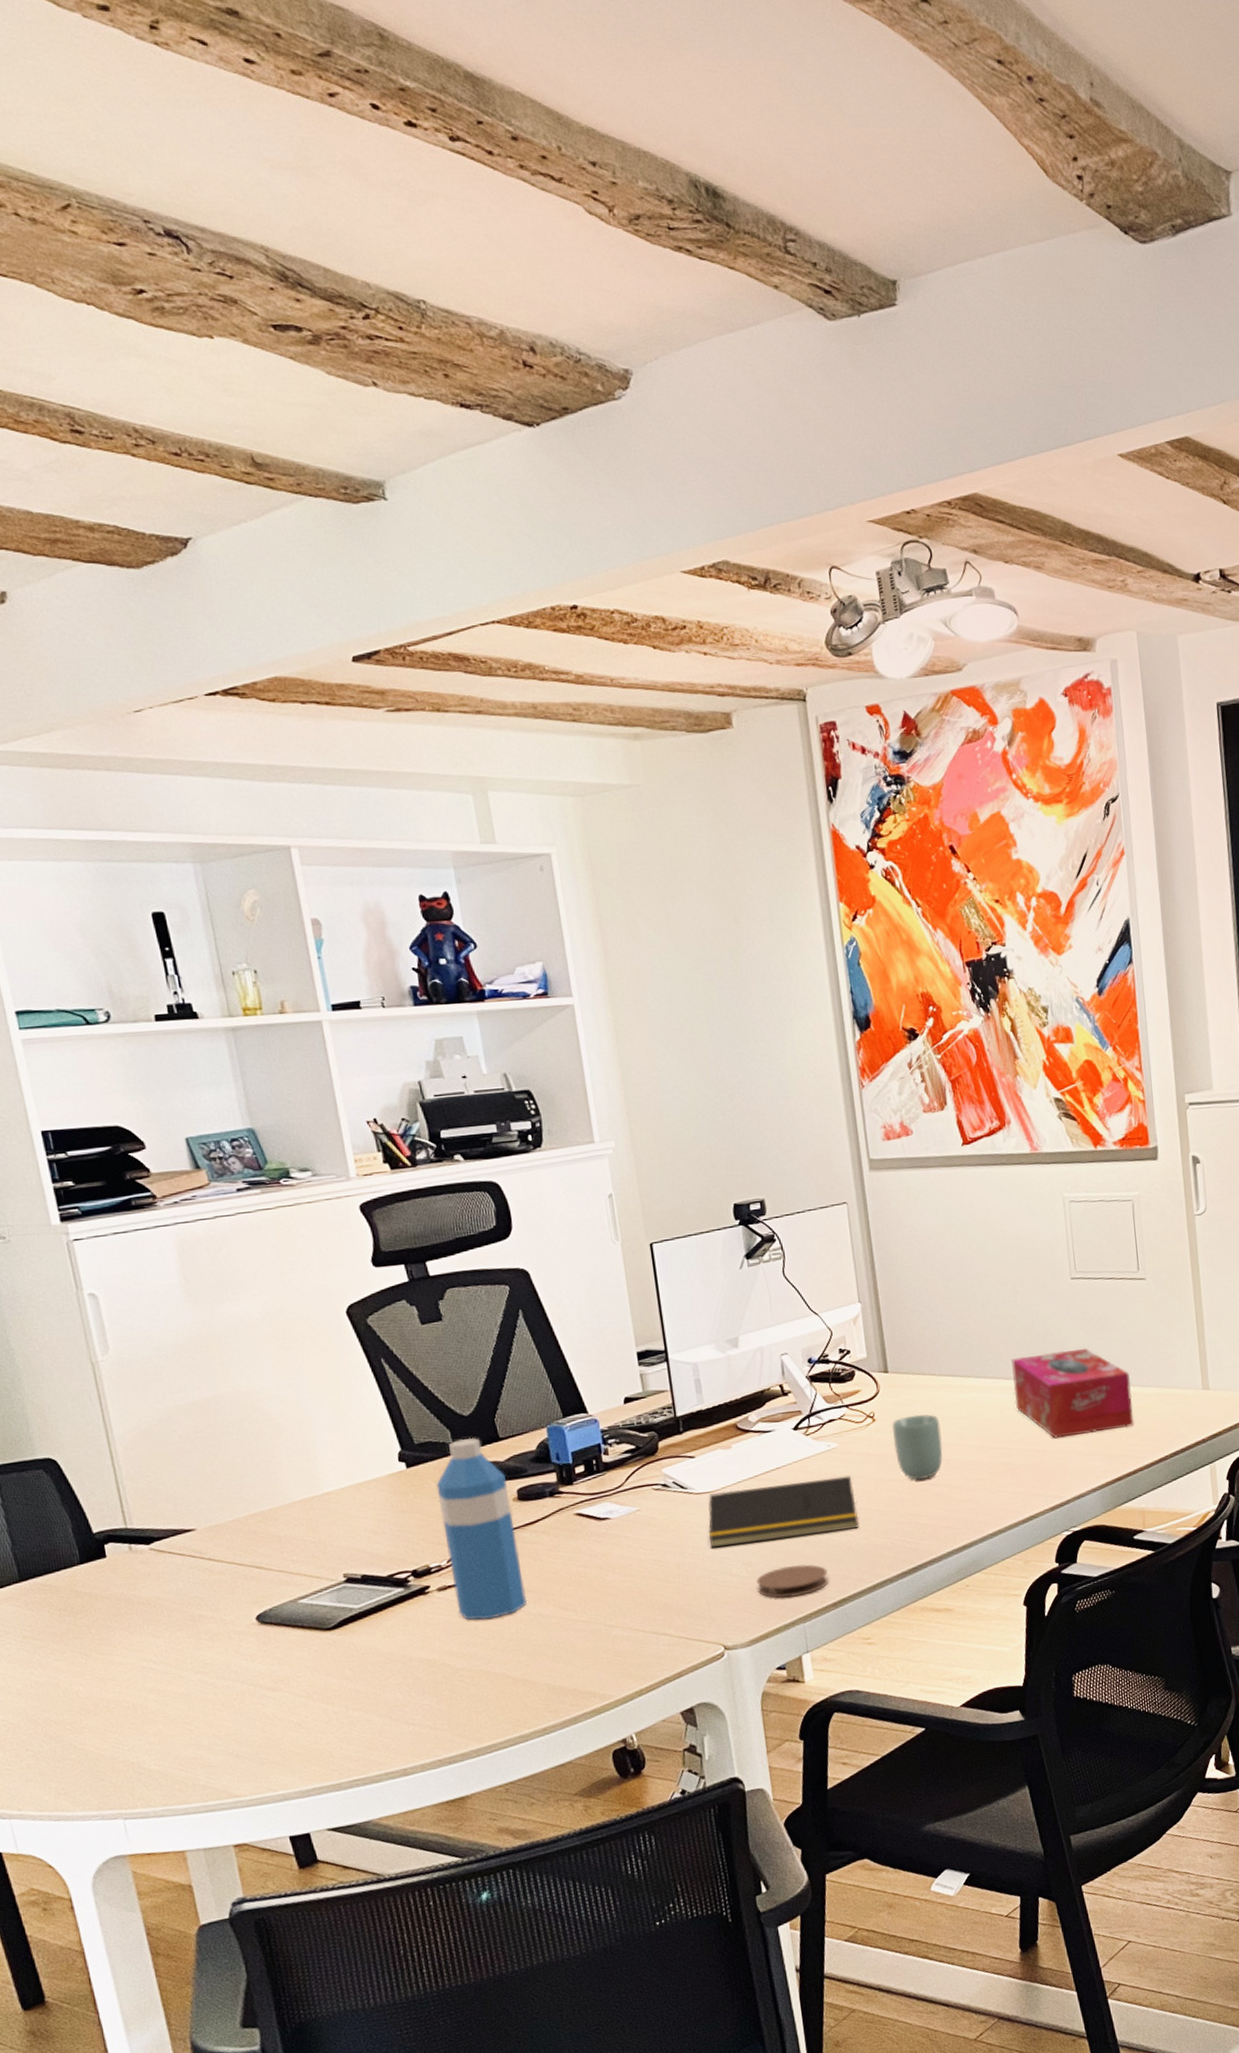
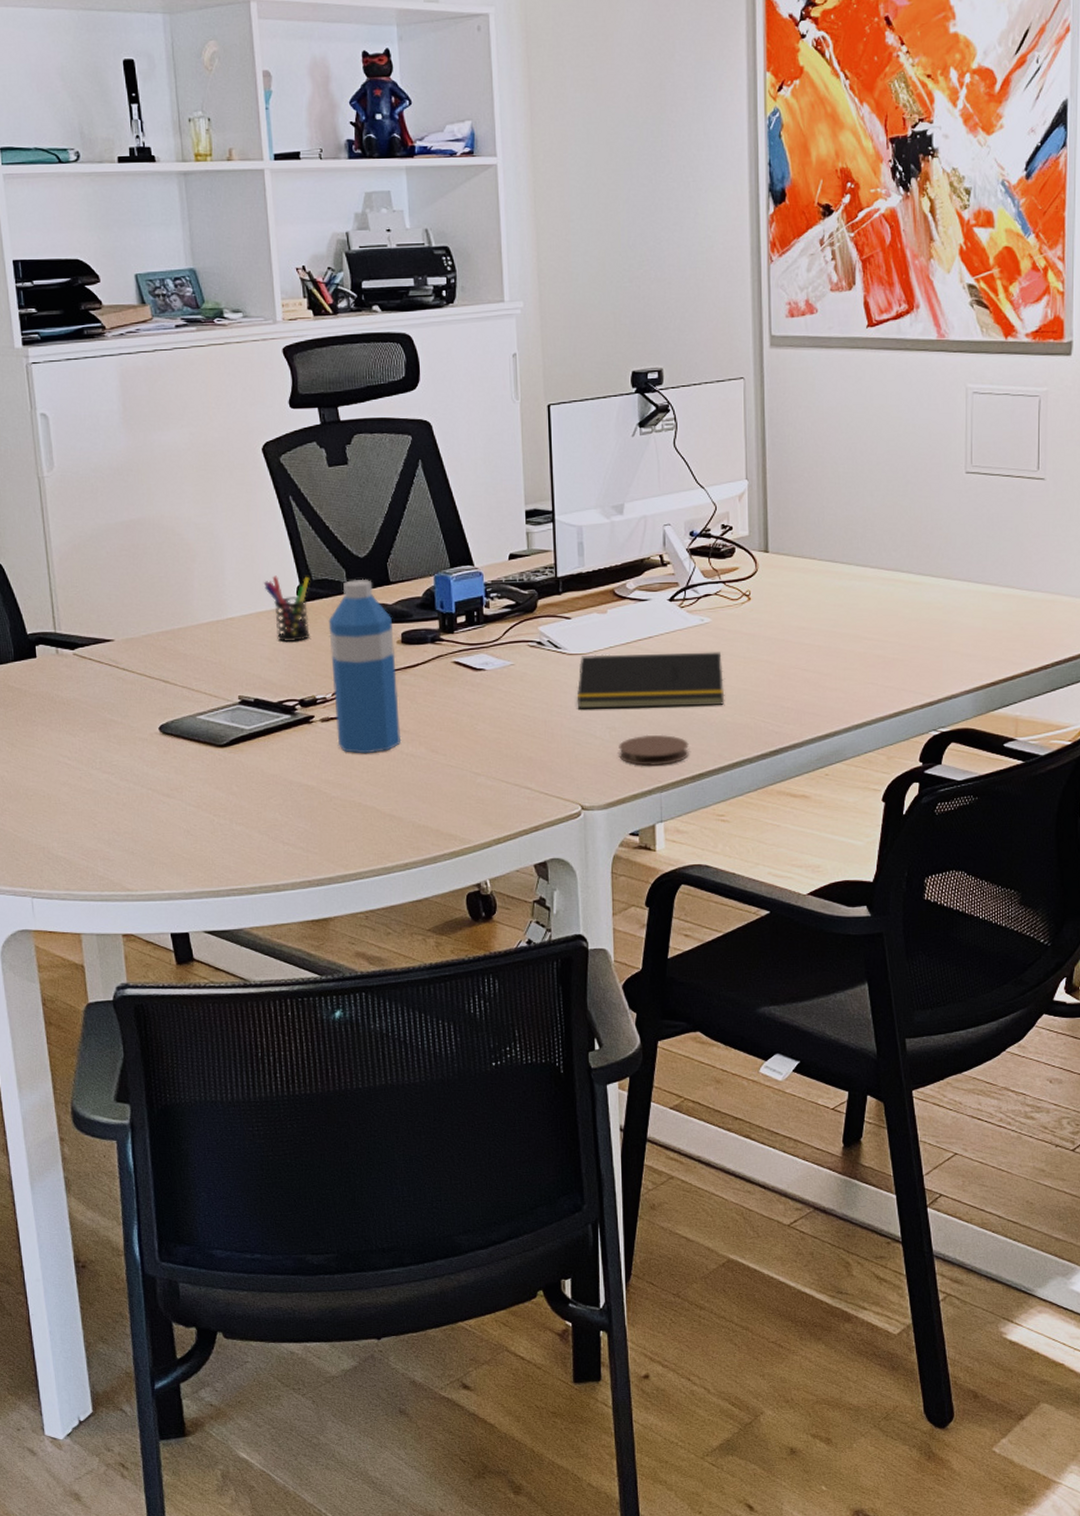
pen holder: none [360,1440,417,1512] -> present [263,575,310,643]
cup: present [891,1414,943,1480] -> none [766,597,816,664]
tissue box: present [1011,1348,1134,1439] -> none [894,545,1018,635]

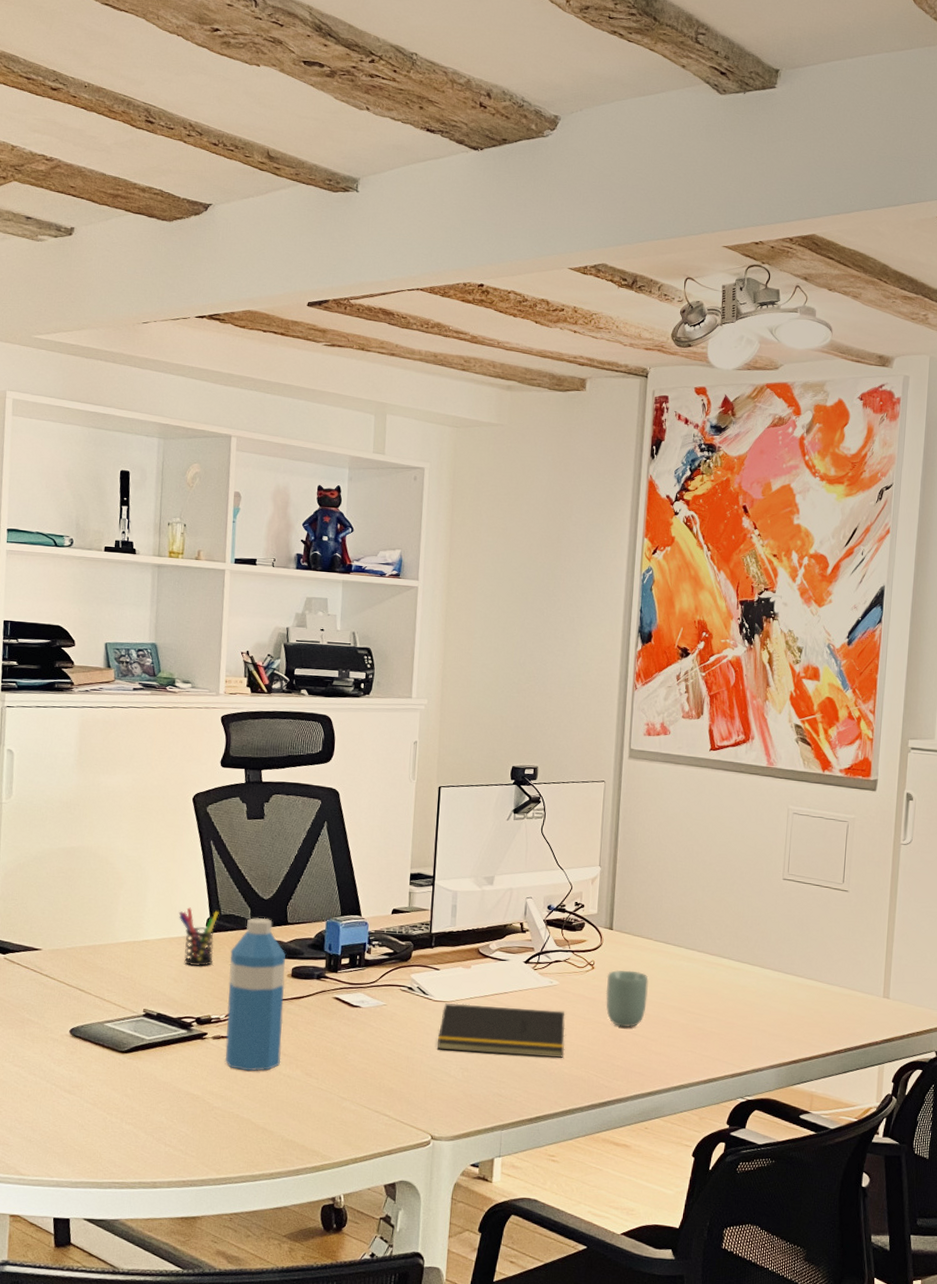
coaster: present [619,734,689,766] -> none [468,1077,530,1106]
cup: none [766,597,816,664] -> present [605,970,648,1028]

